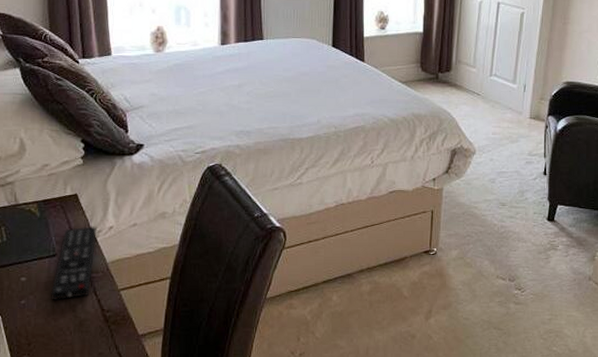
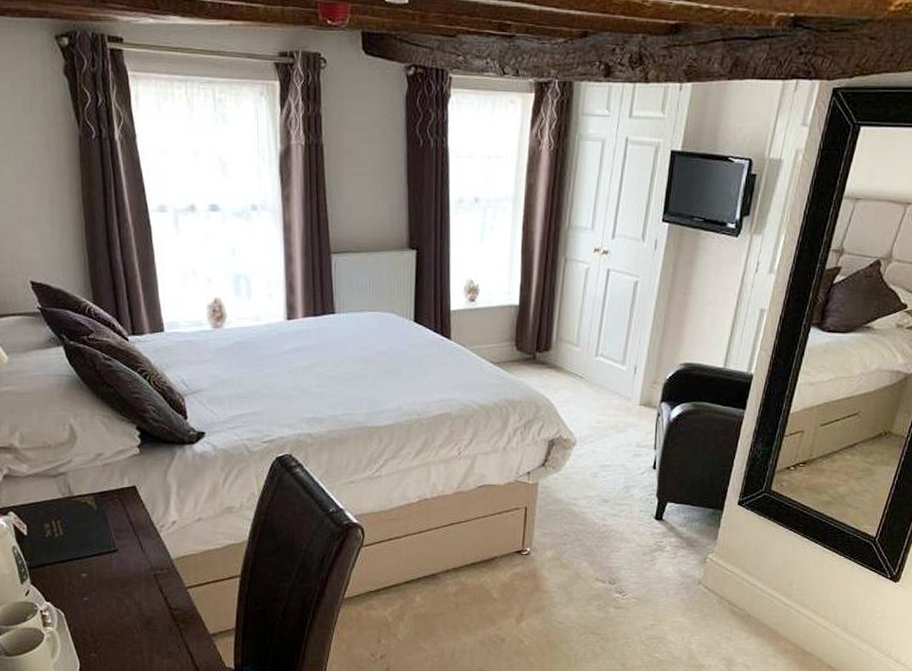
remote control: present [50,226,98,300] -> none [113,521,160,597]

